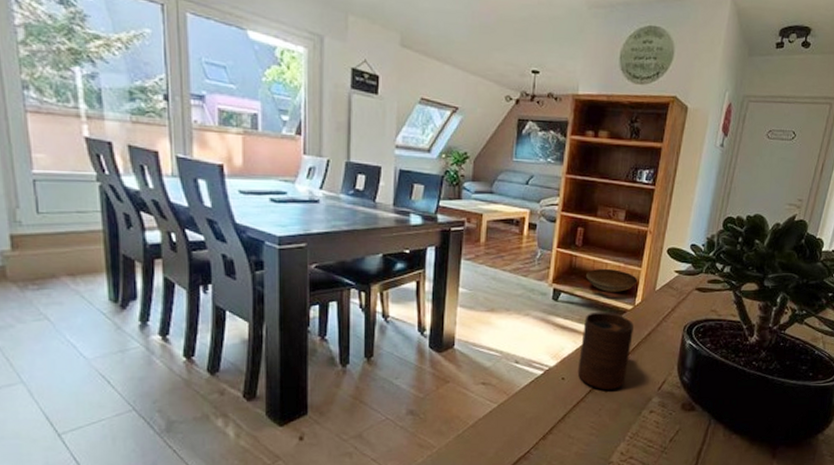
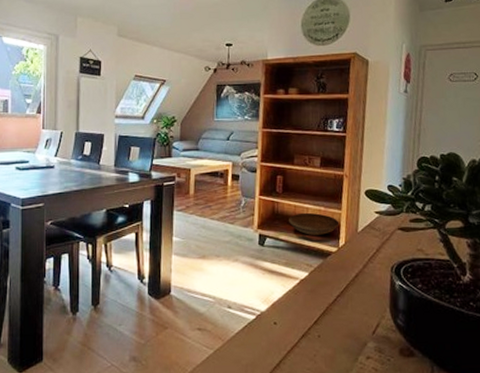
cup: present [577,312,633,389] -> none [288,255,340,334]

